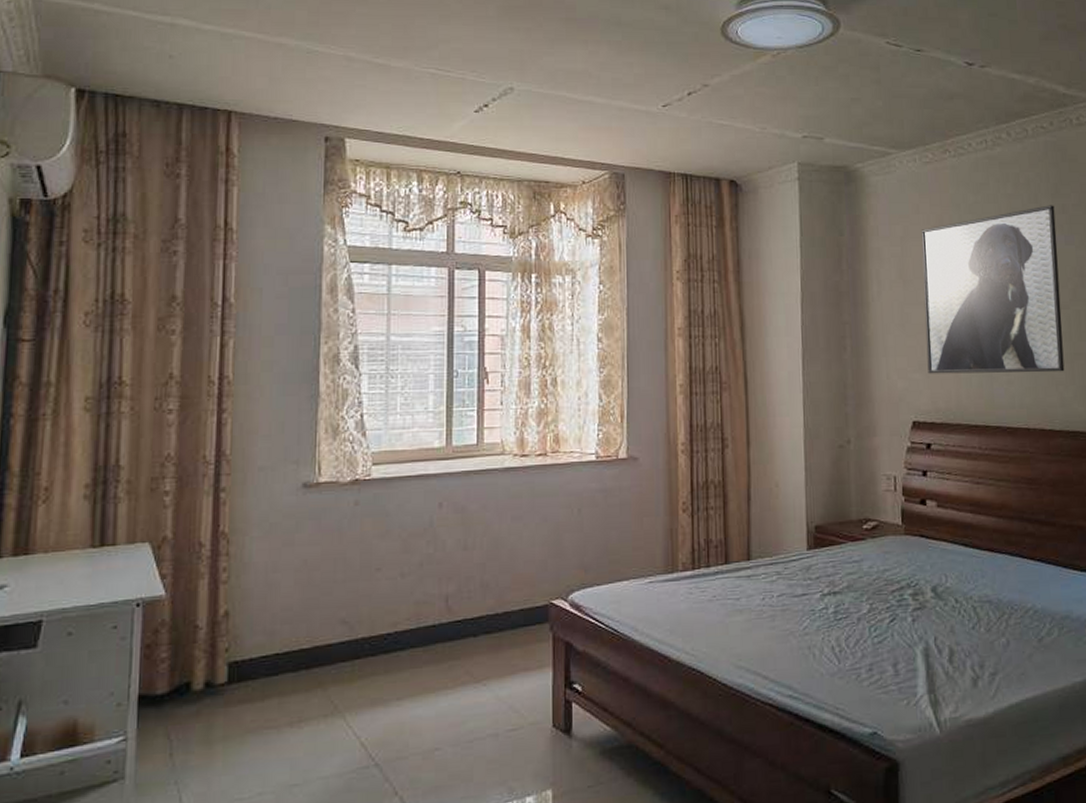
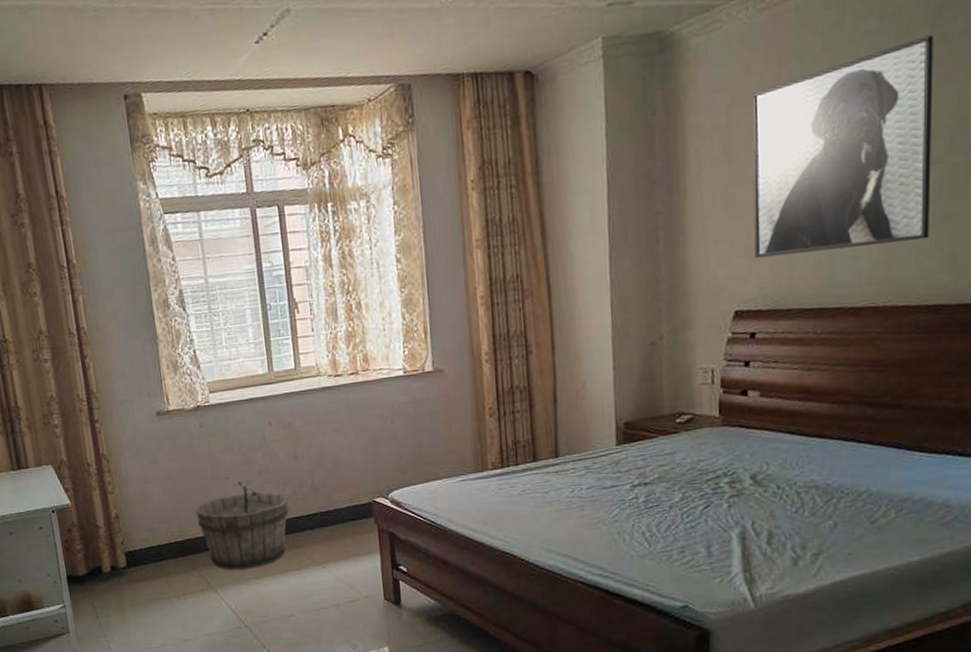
wooden bucket: none [333,573,450,688] -> present [195,481,289,570]

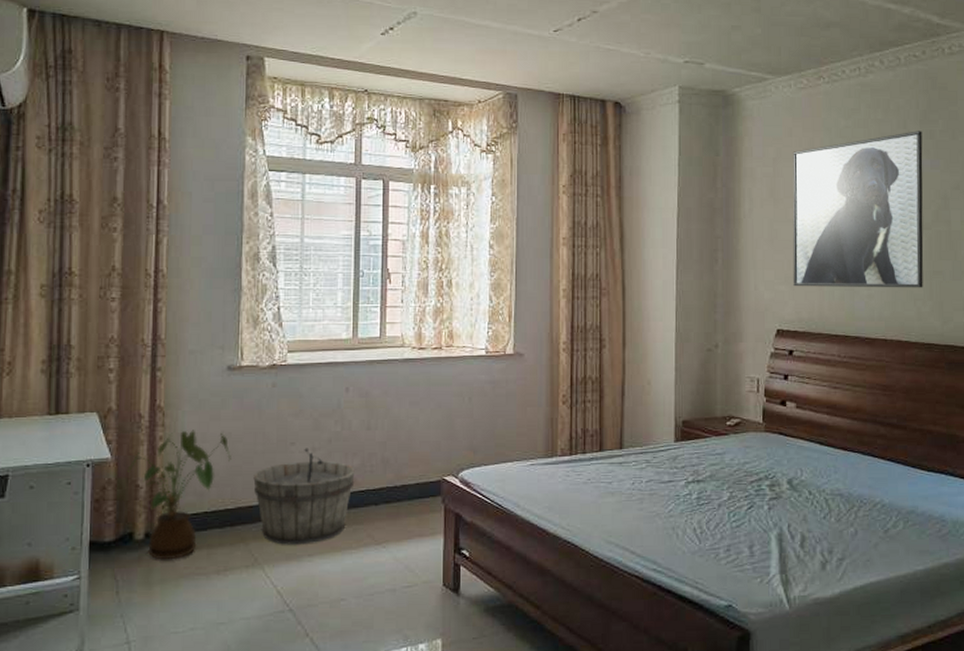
house plant: none [86,473,174,589] -> present [127,430,231,560]

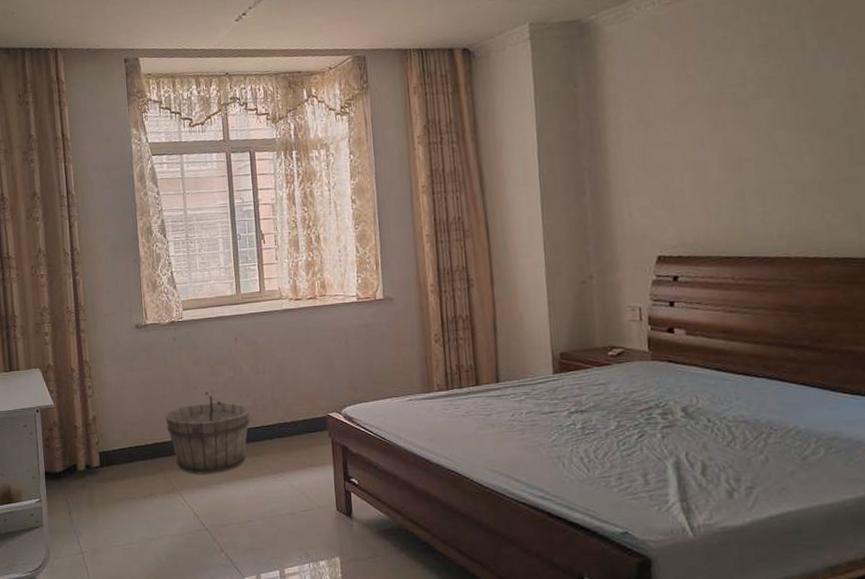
house plant: present [127,430,231,560] -> none [67,379,146,487]
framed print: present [792,131,924,288] -> none [662,28,833,211]

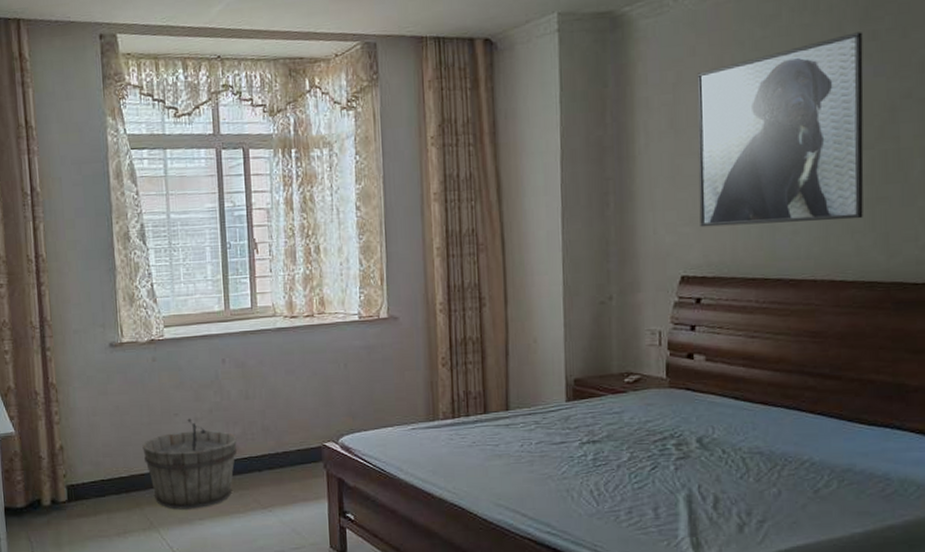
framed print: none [662,28,833,211] -> present [696,32,864,228]

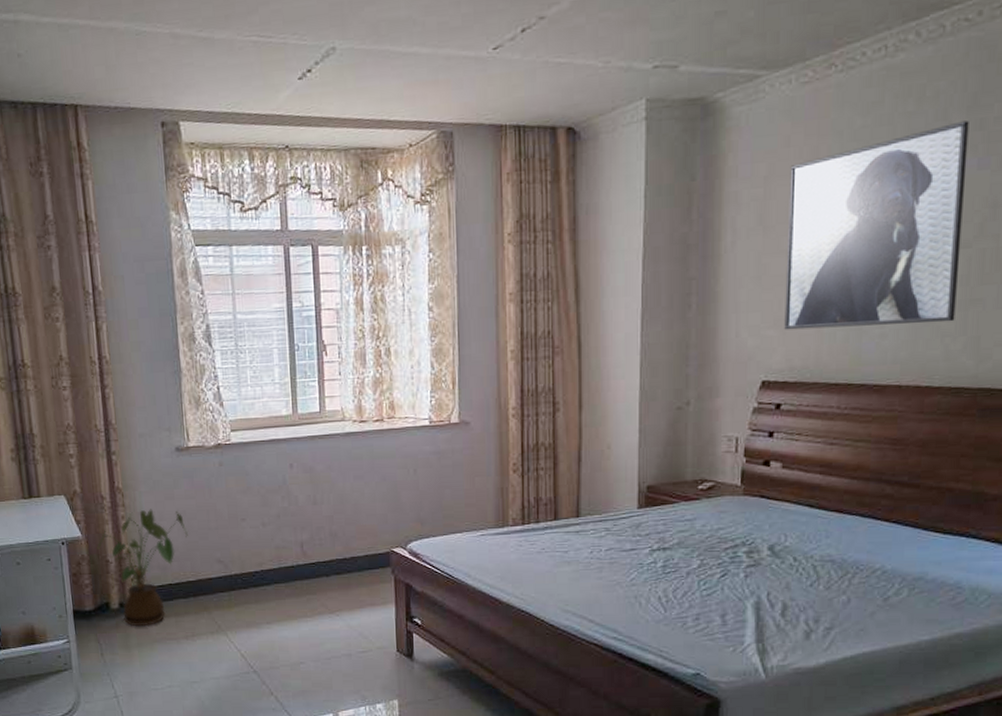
house plant: none [30,404,121,524] -> present [97,509,188,627]
wooden bucket: present [142,418,238,510] -> none [210,523,305,614]

